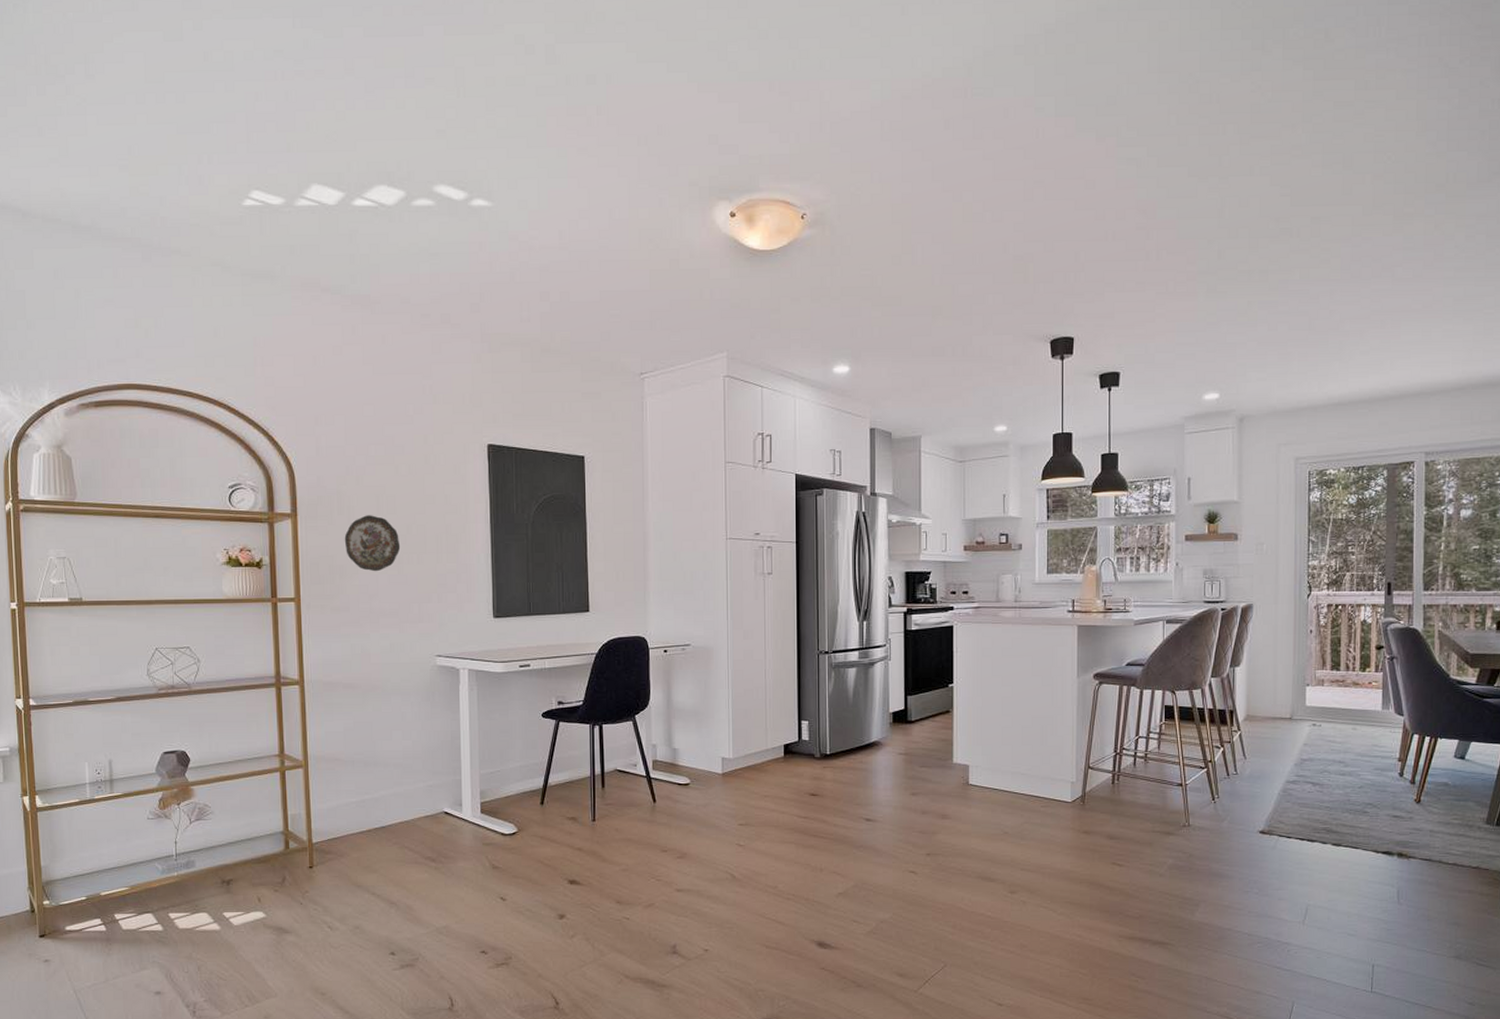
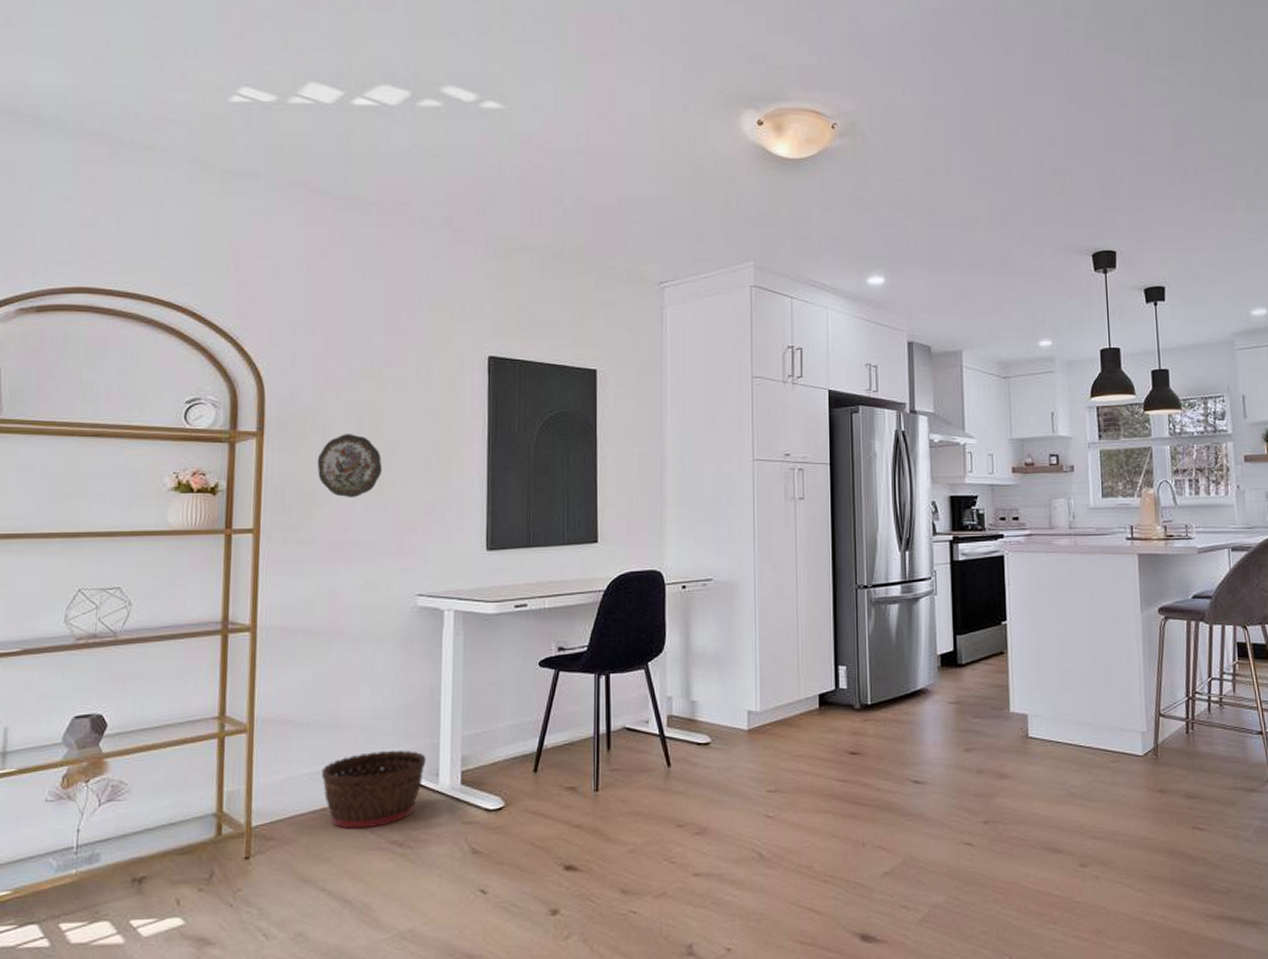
basket: none [365,784,451,847] -> present [321,750,426,829]

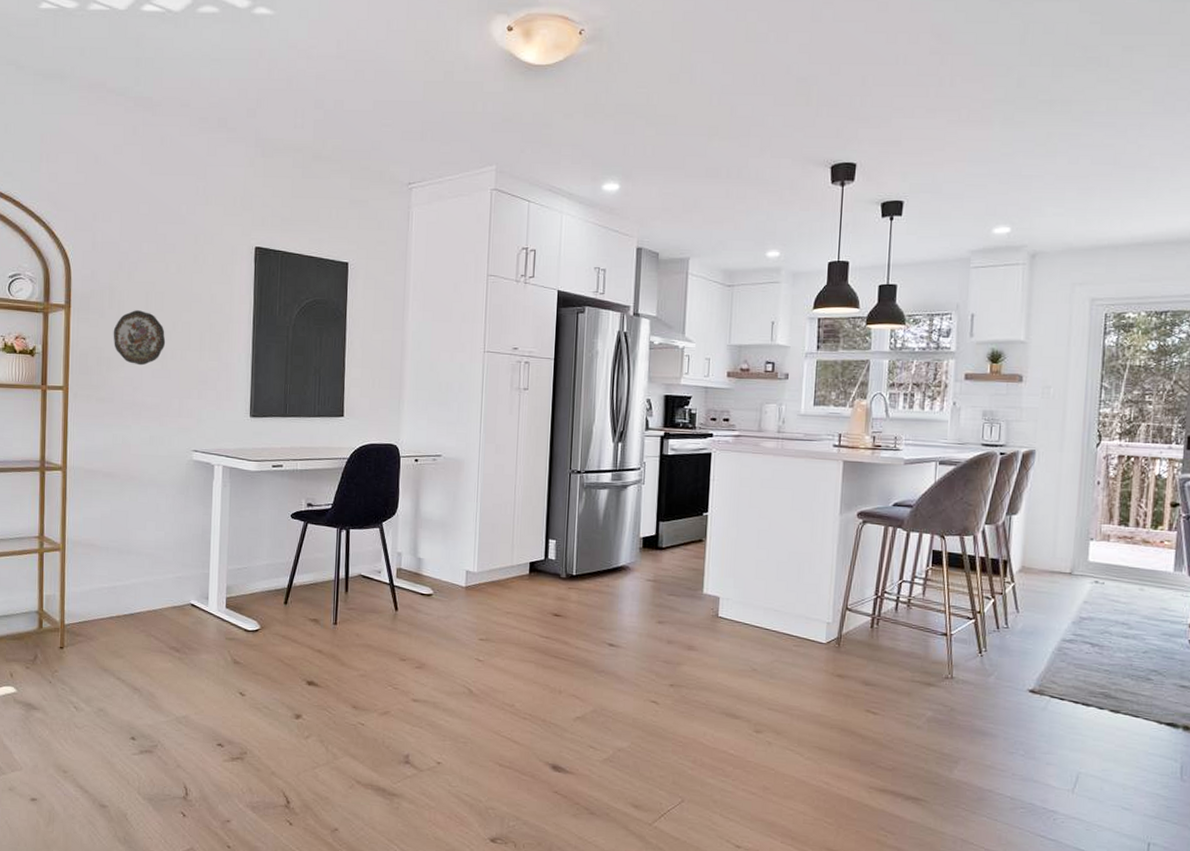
basket: present [321,750,426,829] -> none [116,575,198,635]

